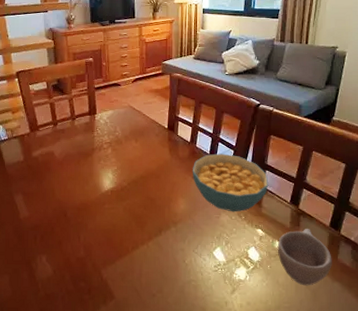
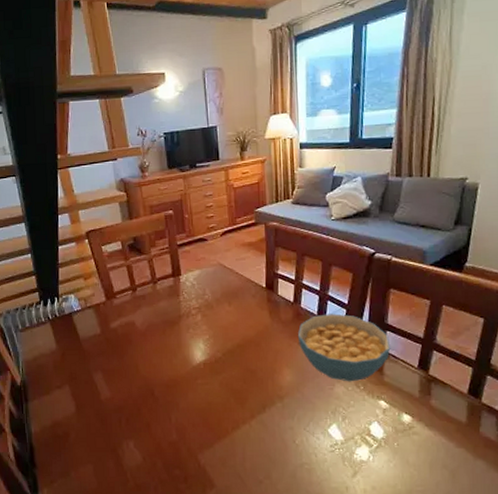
cup: present [277,229,332,286] -> none [404,398,473,465]

